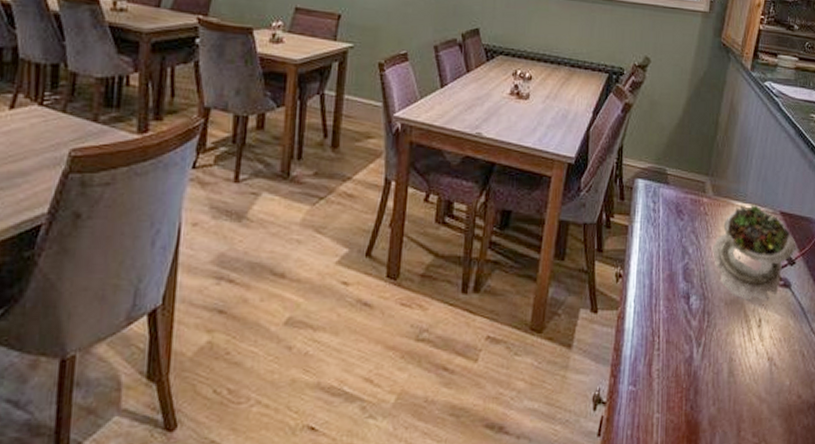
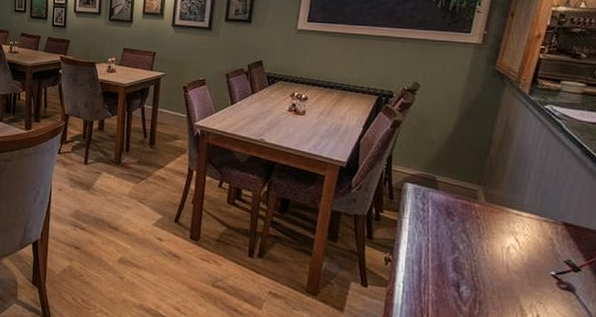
succulent plant: present [711,204,796,301] -> none [484,212,582,300]

